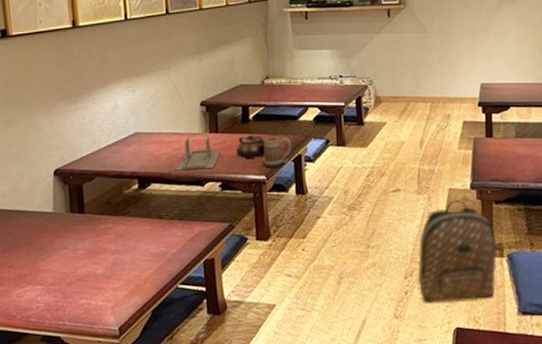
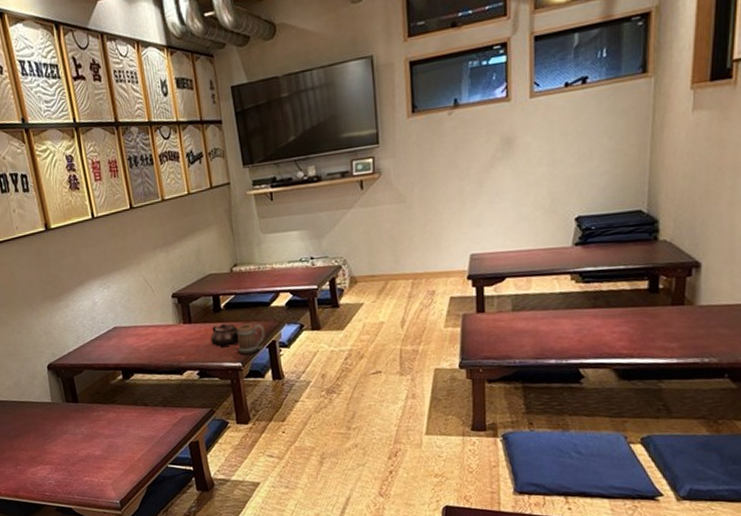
napkin holder: present [175,137,221,171] -> none [154,327,196,361]
backpack: present [417,200,497,302] -> none [401,380,490,482]

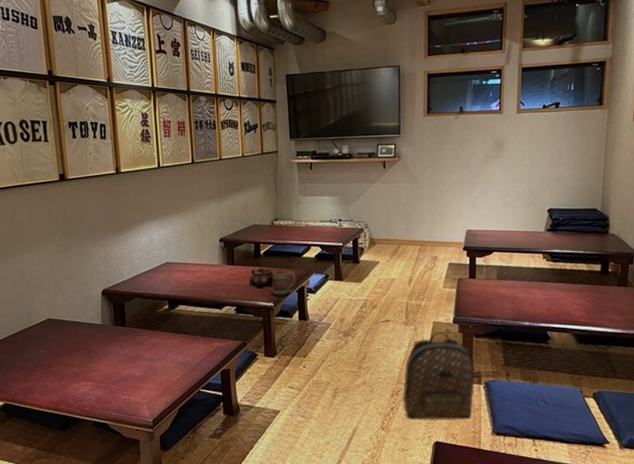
backpack: none [401,380,490,482] -> present [403,332,475,419]

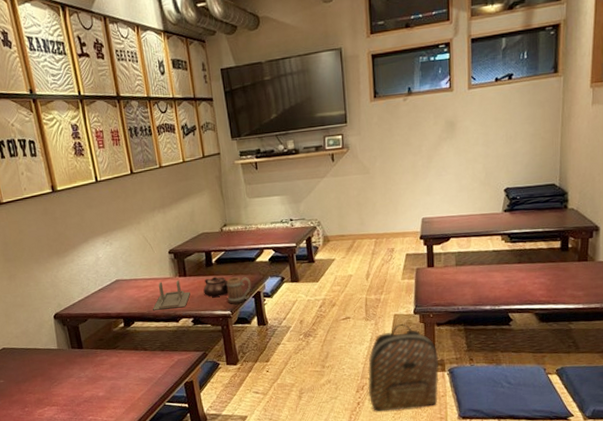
napkin holder: none [198,268,236,295] -> present [153,280,190,310]

